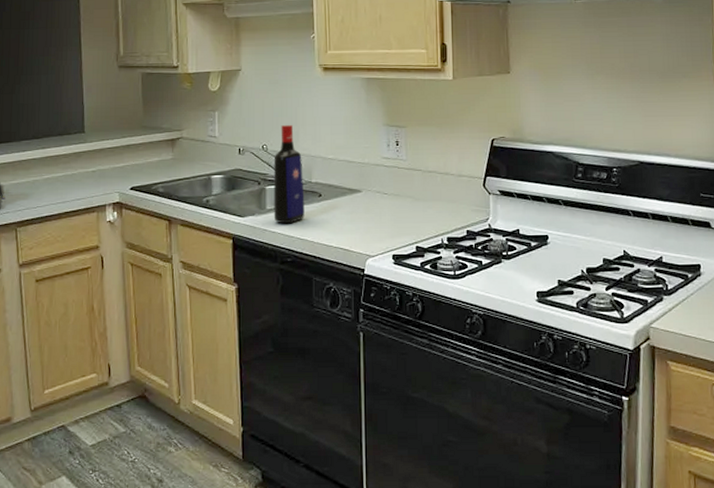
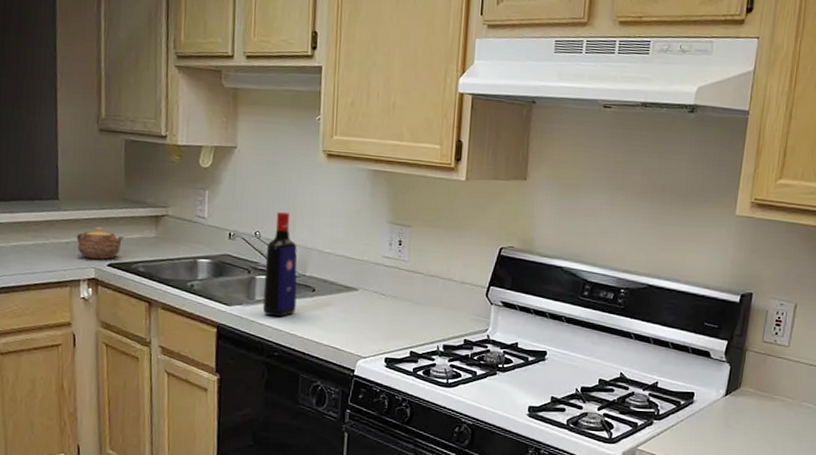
teapot: none [101,154,145,184] -> present [76,227,125,260]

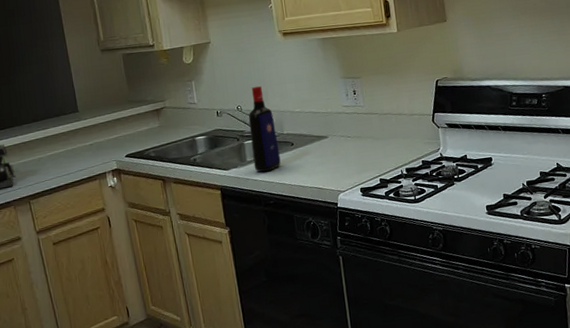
teapot: present [76,227,125,260] -> none [97,127,135,154]

